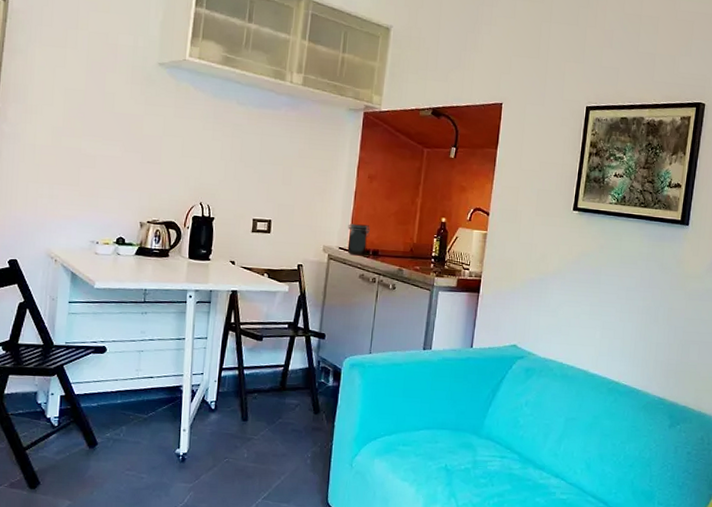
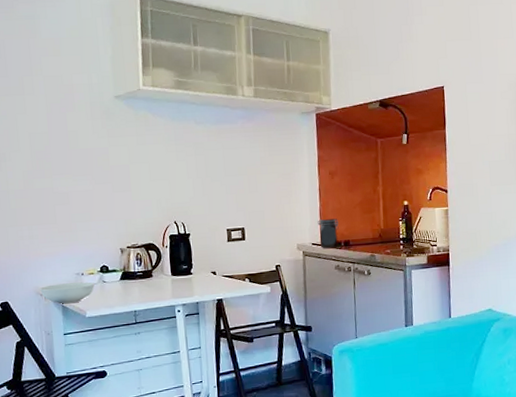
bowl: none [51,249,109,272] -> present [40,282,96,304]

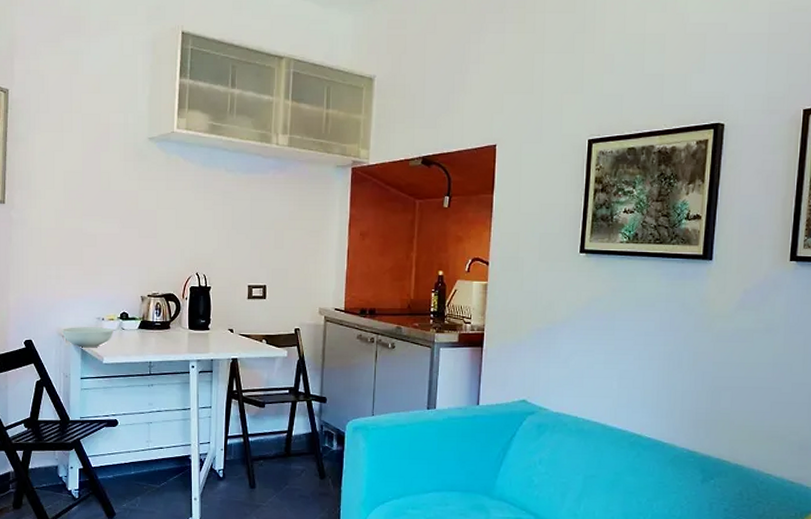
jar: present [317,218,339,249] -> none [342,282,365,316]

